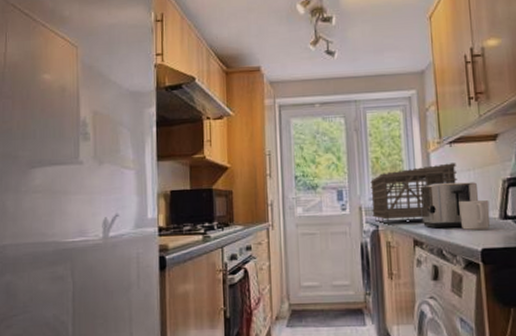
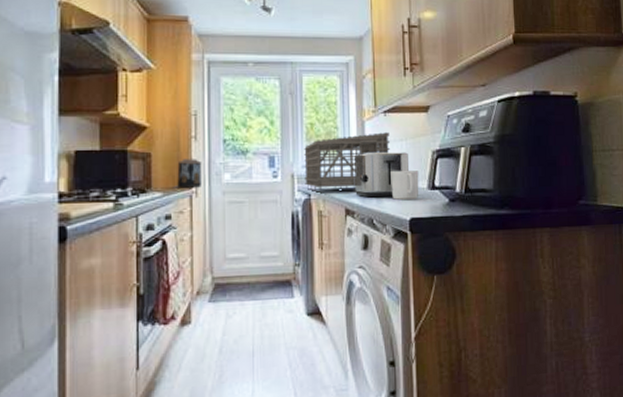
canister: none [252,195,277,222] -> present [173,159,202,188]

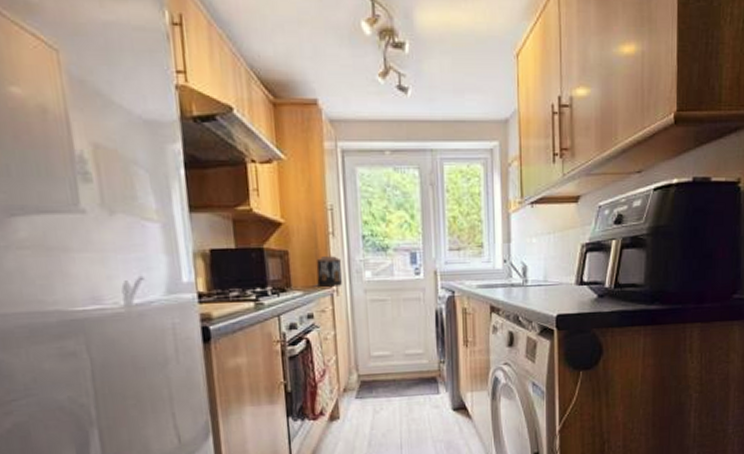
dish rack: present [304,132,390,194] -> none [447,225,537,291]
toaster: present [354,152,410,198] -> none [500,246,557,294]
mug: present [390,171,419,200] -> none [537,265,567,296]

